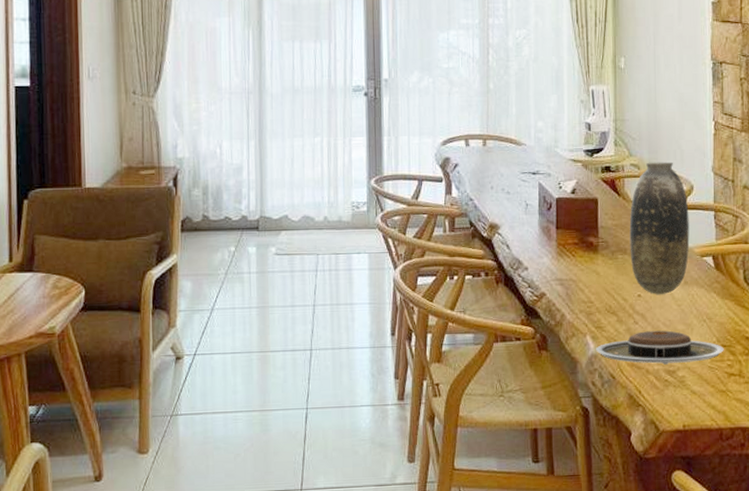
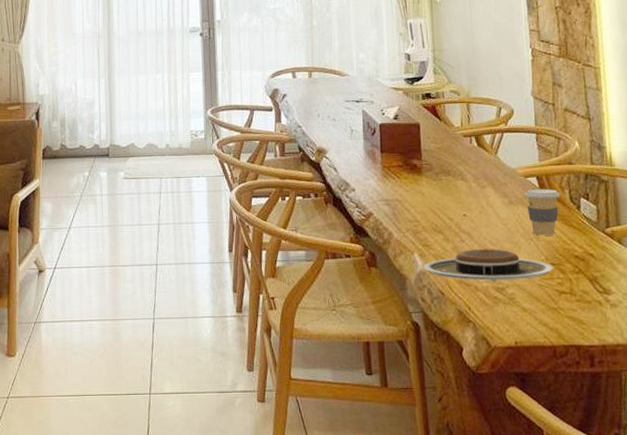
vase: present [629,161,690,294] -> none [451,87,513,214]
coffee cup: none [699,268,735,317] -> present [524,189,561,236]

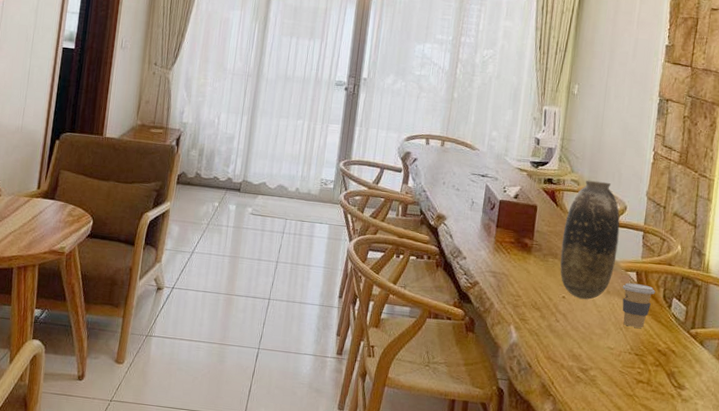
plate: present [424,249,553,282] -> none [517,329,636,365]
vase: none [451,87,513,214] -> present [560,180,620,300]

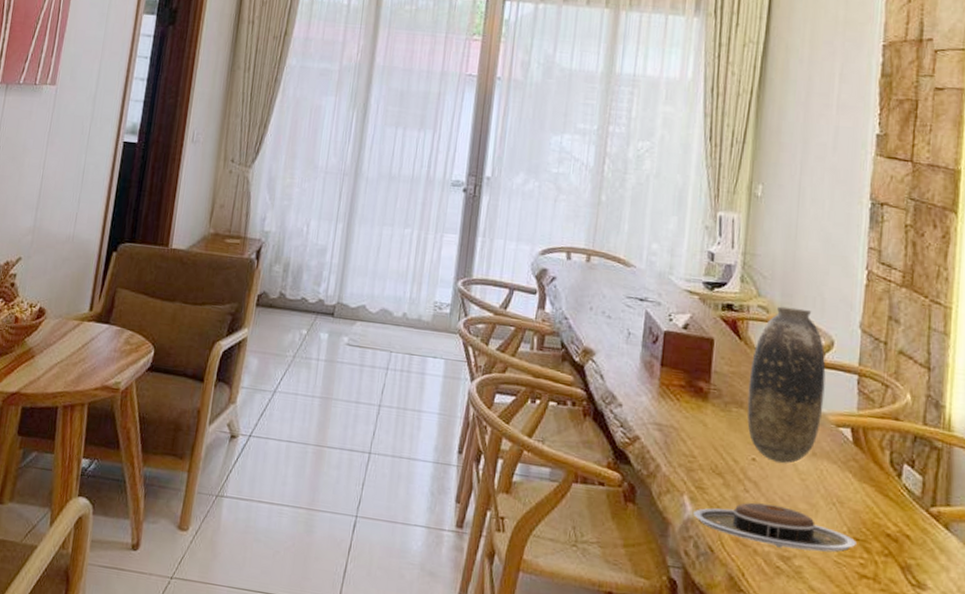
plate: none [517,329,636,365] -> present [694,502,856,553]
coffee cup: present [622,282,655,328] -> none [832,442,879,504]

